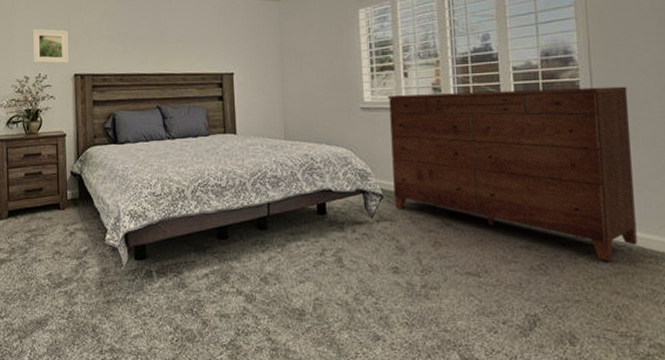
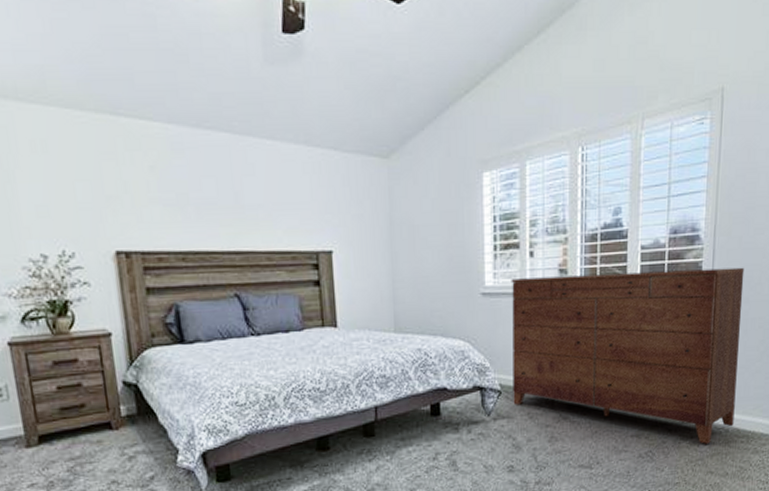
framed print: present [32,28,69,64] -> none [45,184,107,237]

